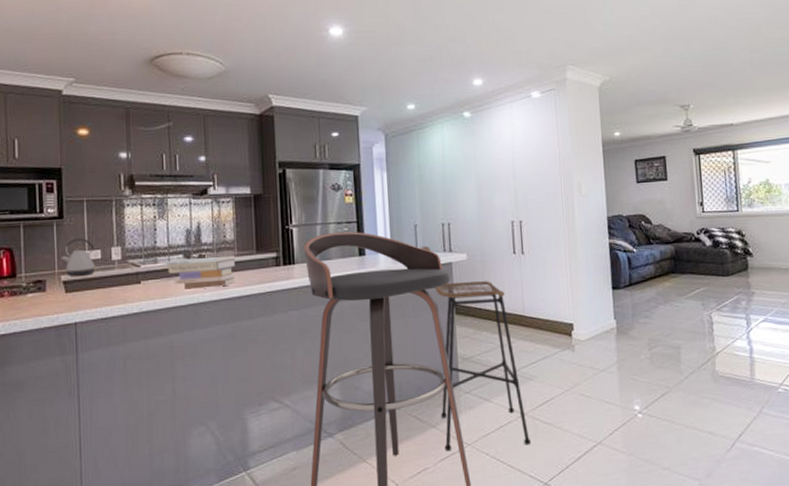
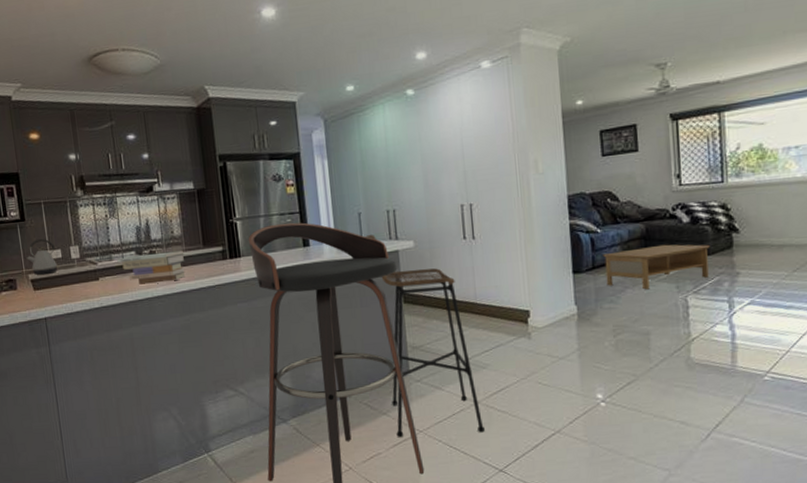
coffee table: none [638,264,729,306] -> present [603,244,710,290]

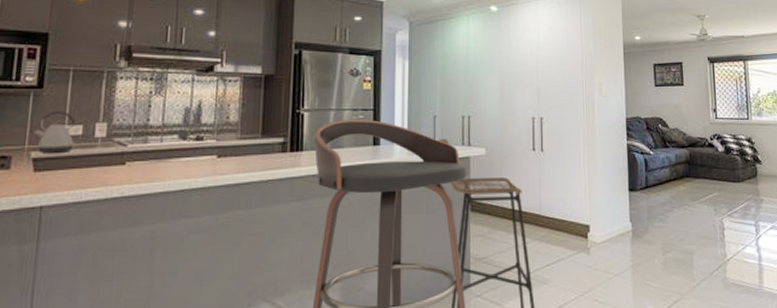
books: present [117,250,186,285] -> none [153,138,238,173]
coffee table: present [603,244,710,290] -> none [654,169,740,211]

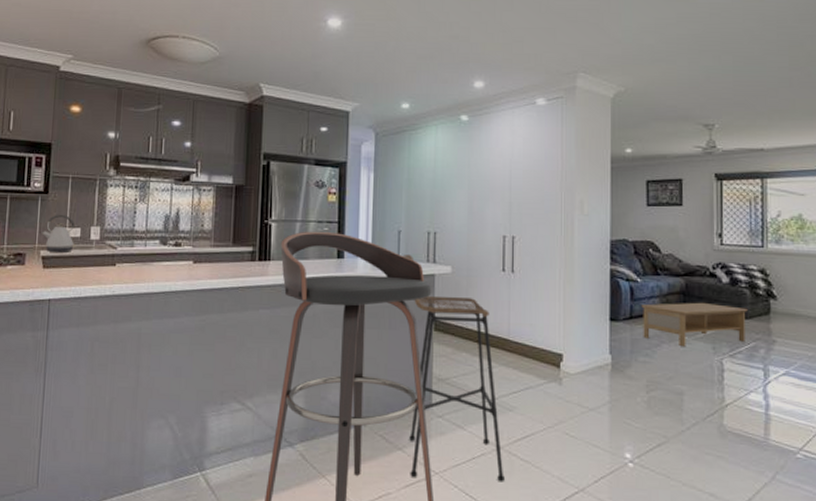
coffee table: none [654,169,740,211] -> present [641,302,748,347]

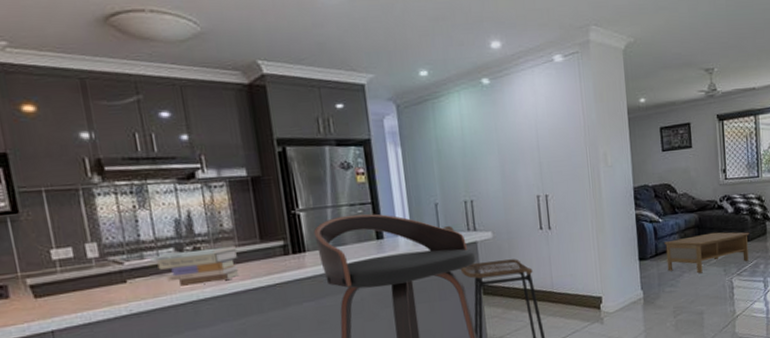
kettle: present [42,214,76,254] -> none [22,234,70,280]
books: none [138,244,212,277] -> present [150,245,240,286]

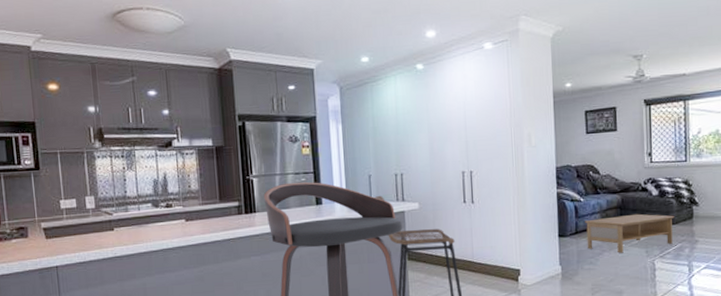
books: present [150,245,240,286] -> none [133,204,201,236]

